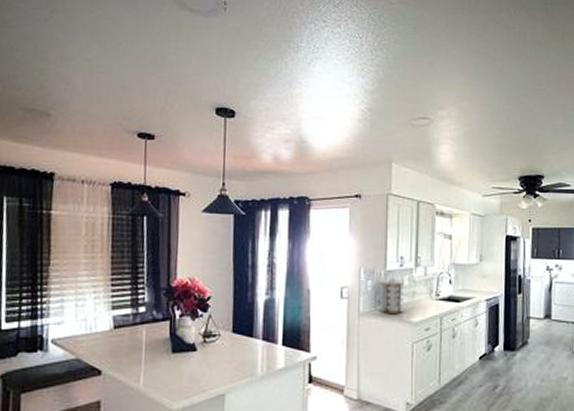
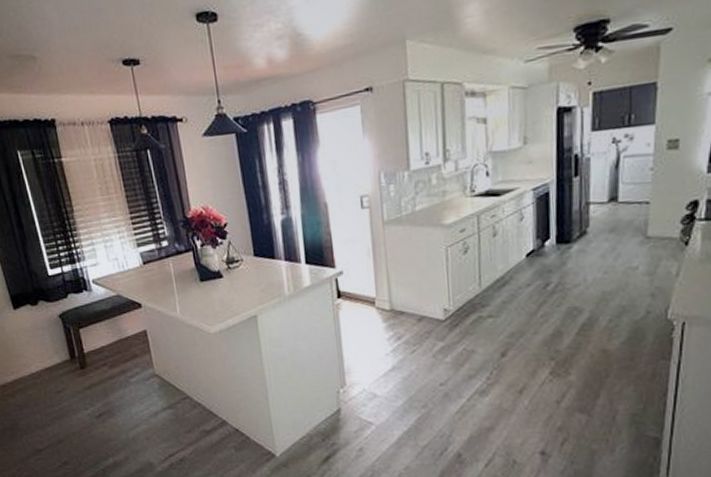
spice rack: present [379,278,404,315] -> none [402,178,434,220]

